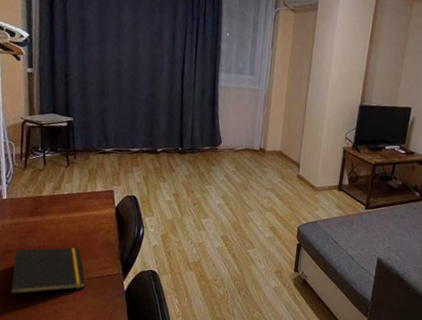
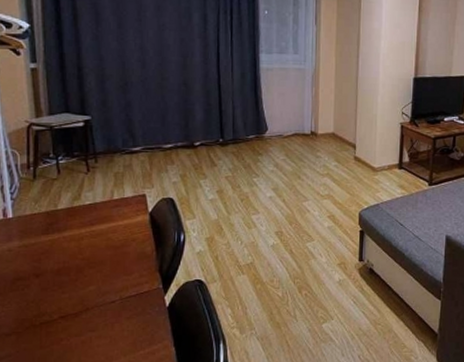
notepad: present [11,247,87,307] -> none [24,265,120,344]

